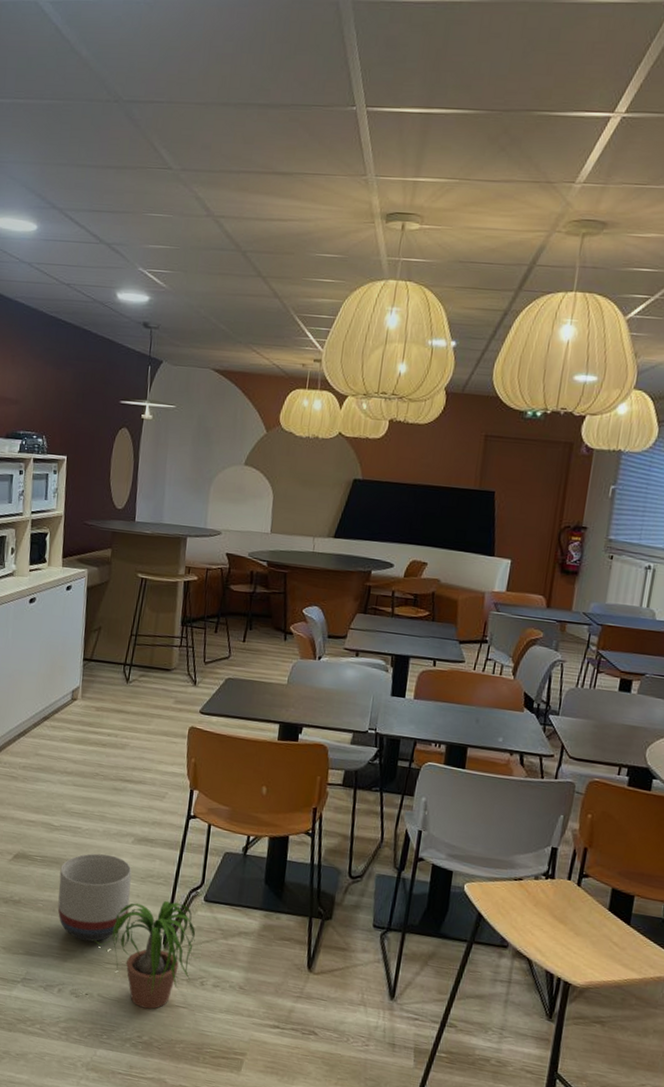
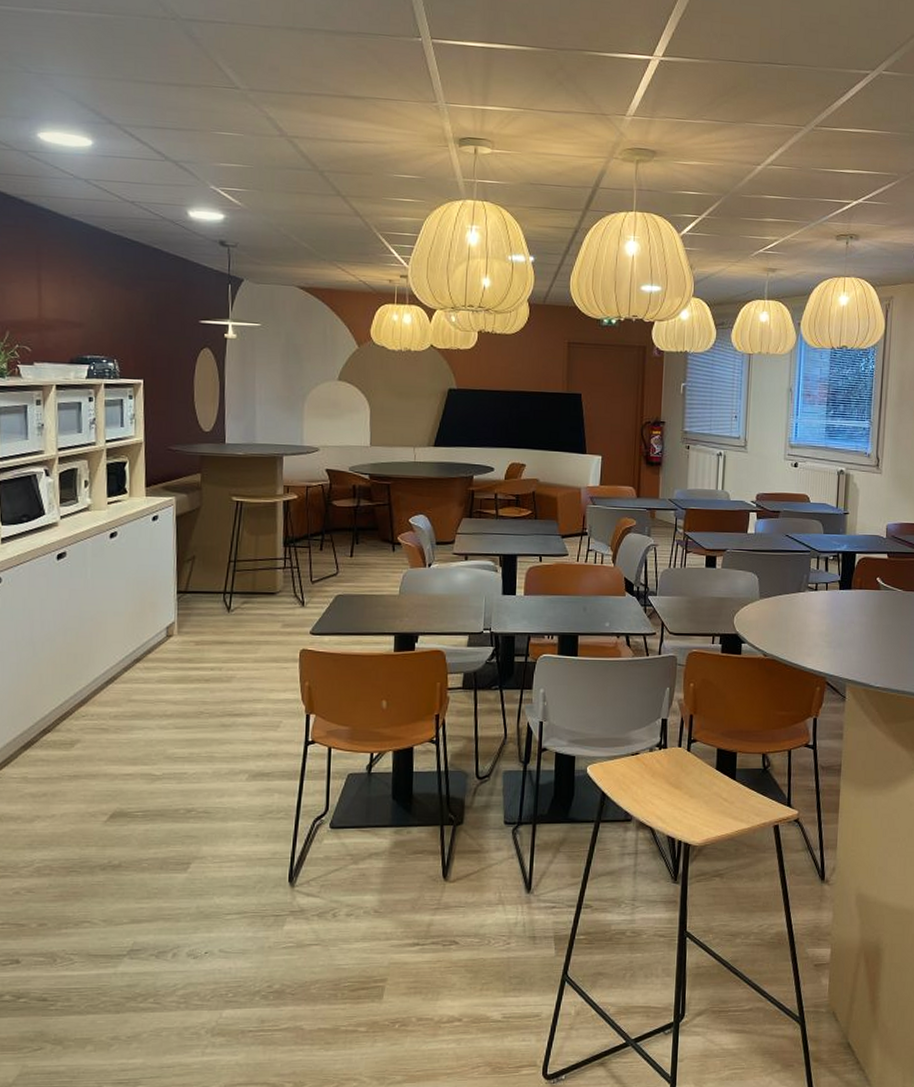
planter: present [57,853,132,942] -> none [165,796,249,895]
potted plant: present [94,900,202,1009] -> none [211,835,331,955]

